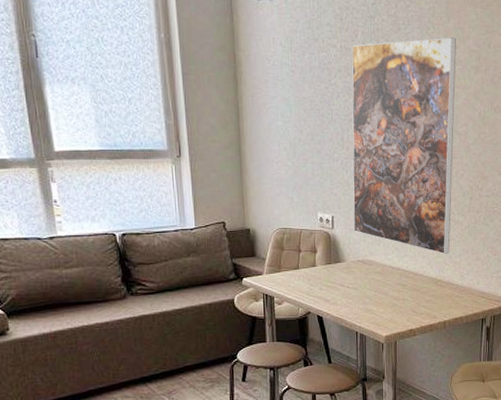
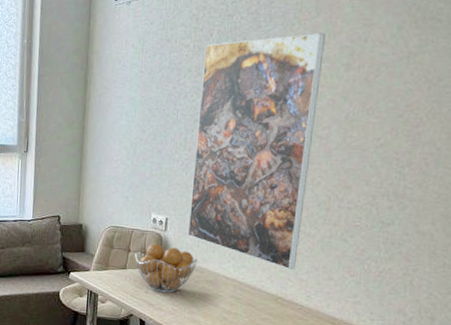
fruit basket: none [306,242,366,288] -> present [135,243,198,293]

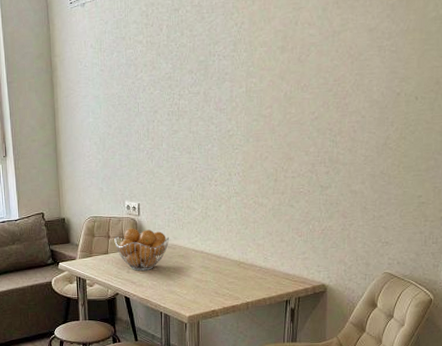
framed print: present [187,33,325,270] -> none [157,19,261,237]

